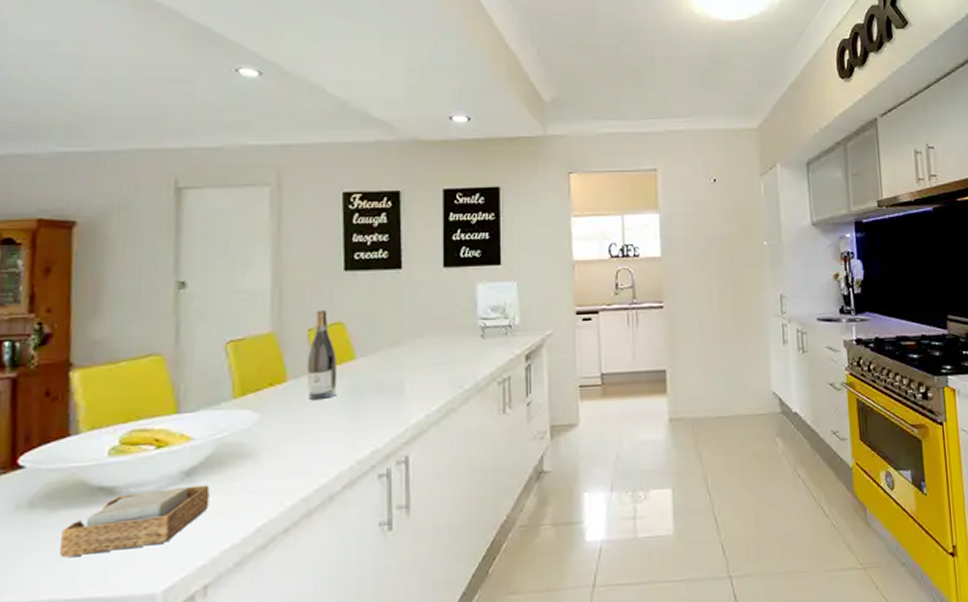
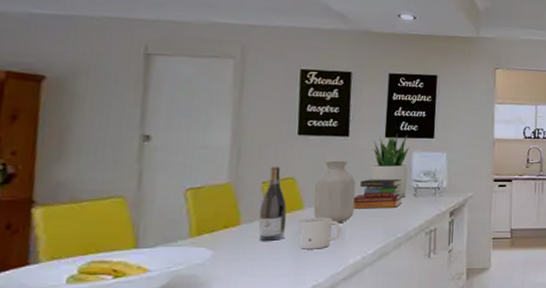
mug: none [351,368,400,408] -> present [298,217,342,250]
vase: none [367,298,414,375] -> present [313,160,356,223]
books: none [412,318,467,357] -> present [353,179,402,209]
planter: none [429,262,472,341] -> present [370,134,409,199]

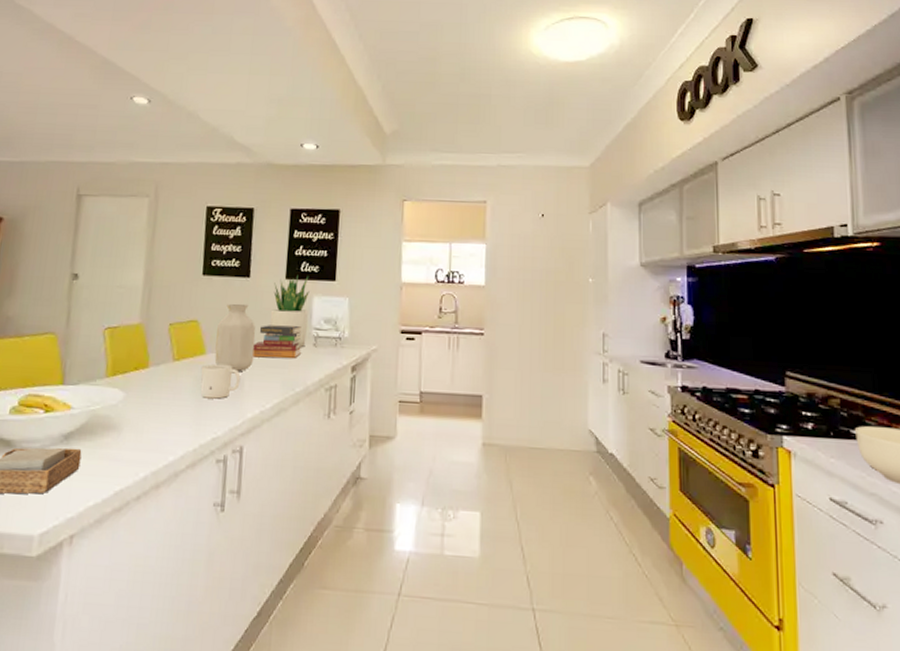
wine bottle: present [258,166,287,241] -> none [164,307,191,387]

